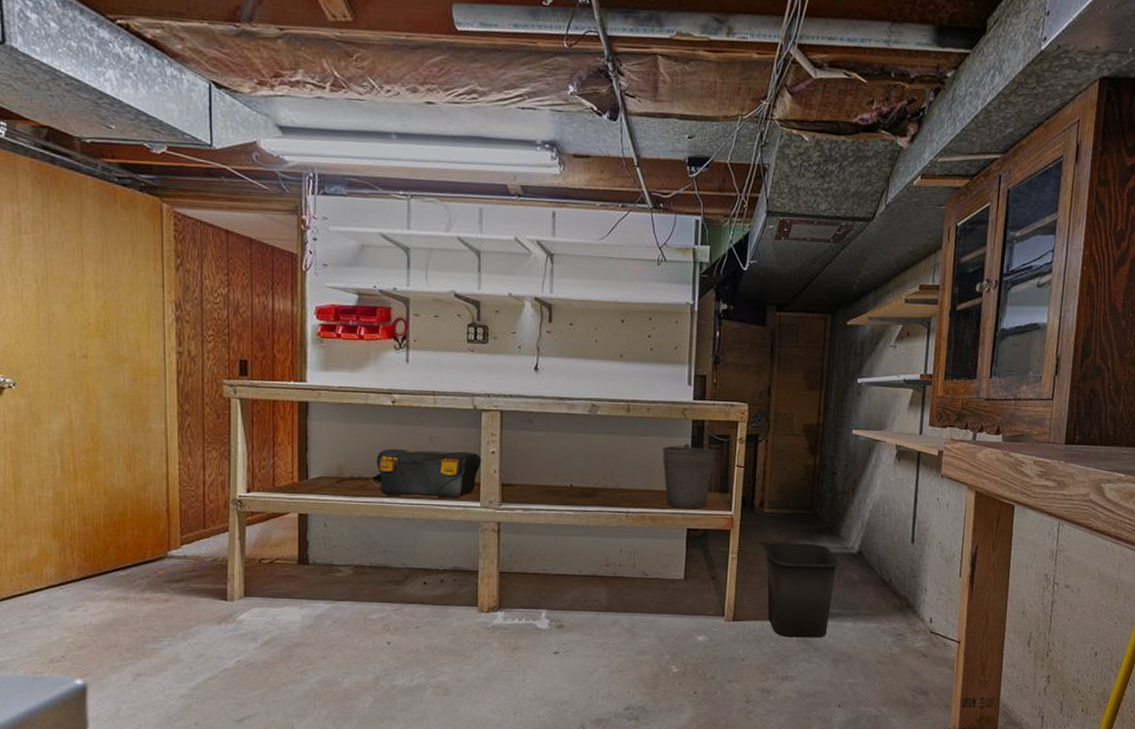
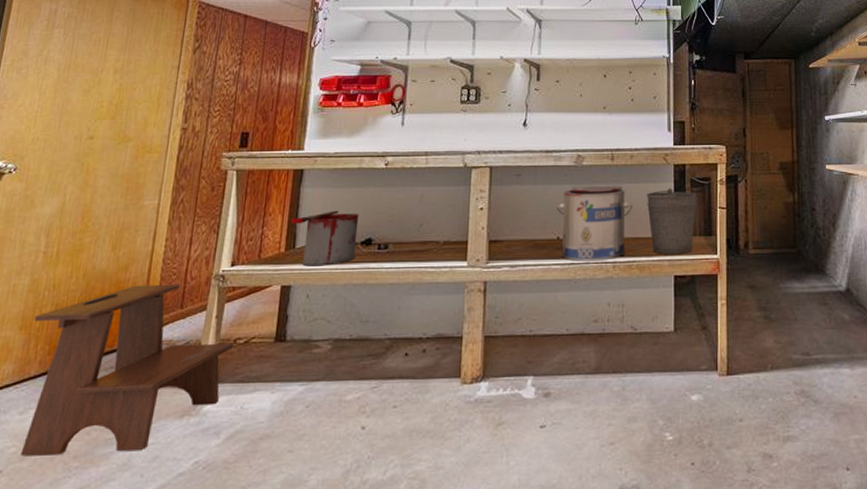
step stool: none [65,504,259,647] -> present [20,284,234,457]
paint can: none [300,445,369,498] -> present [290,210,359,267]
toolbox: present [377,448,482,499] -> none [366,209,470,260]
paint can: none [569,435,649,510] -> present [556,185,633,262]
waste bin: present [764,542,840,638] -> none [753,284,830,390]

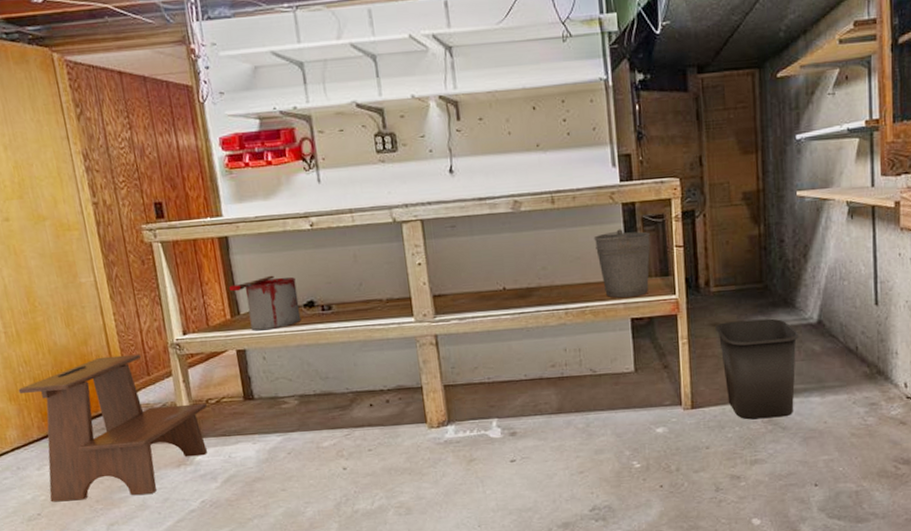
paint can: present [556,185,633,262] -> none [498,230,581,311]
waste bin: none [753,284,830,390] -> present [716,318,799,420]

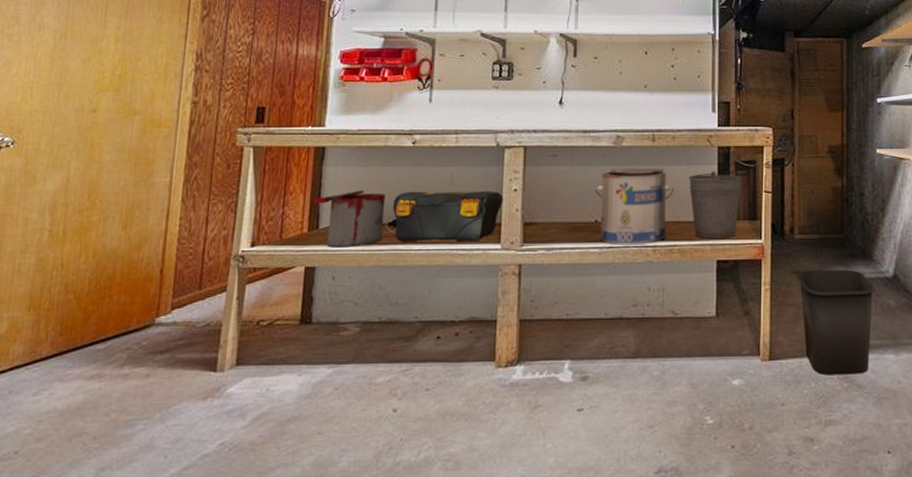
step stool: present [18,354,207,503] -> none [36,264,257,438]
toolbox: none [304,266,410,321] -> present [393,191,504,242]
paint can: none [498,230,581,311] -> present [594,167,675,245]

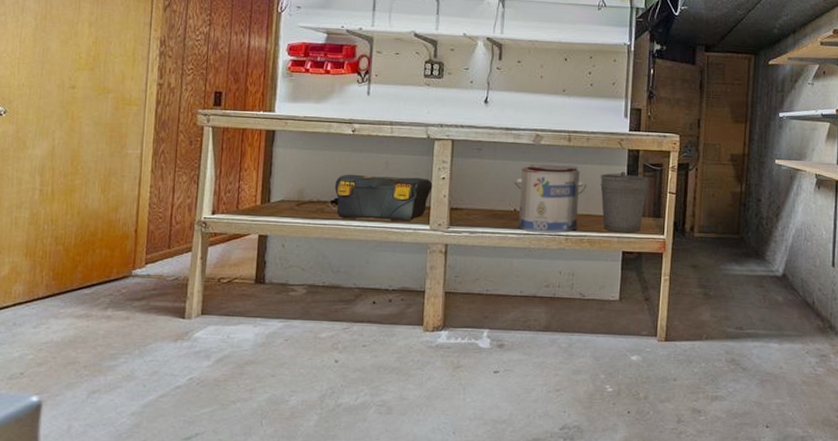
paint can: present [313,190,386,248] -> none [265,170,328,220]
waste bin: present [797,270,876,375] -> none [695,265,766,359]

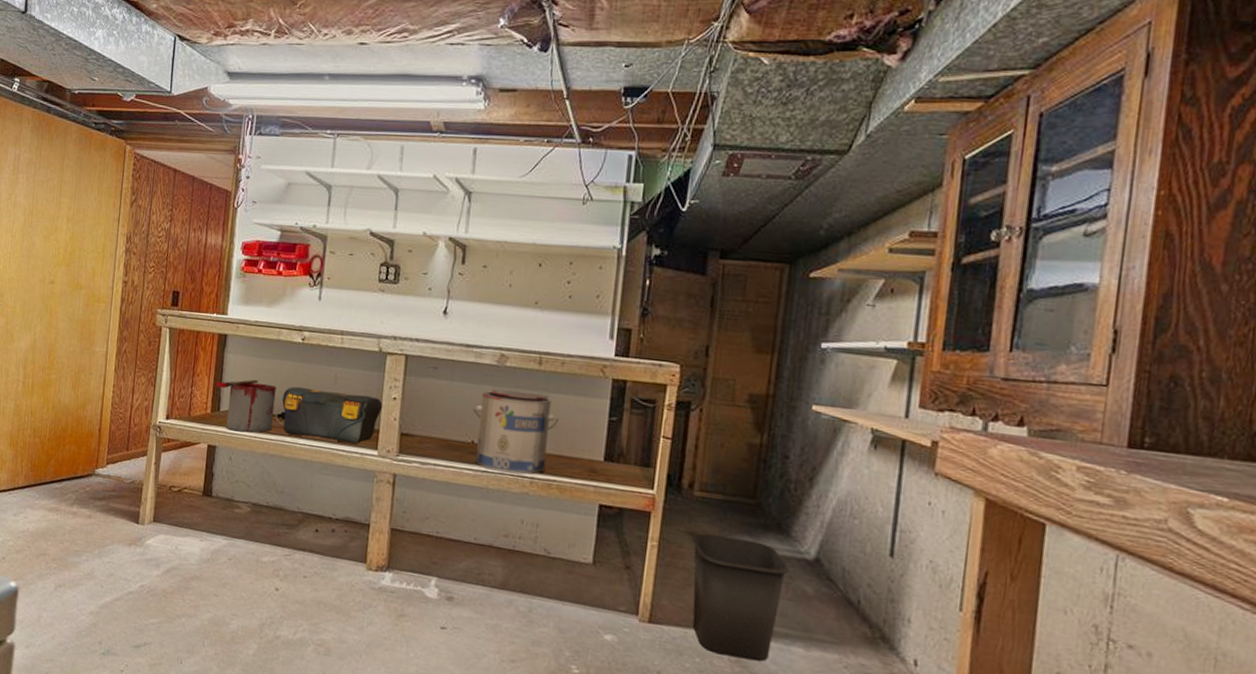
paint can: none [265,170,328,220] -> present [215,379,277,433]
bucket: present [600,171,649,233] -> none [575,405,637,483]
waste bin: none [695,265,766,359] -> present [692,533,790,662]

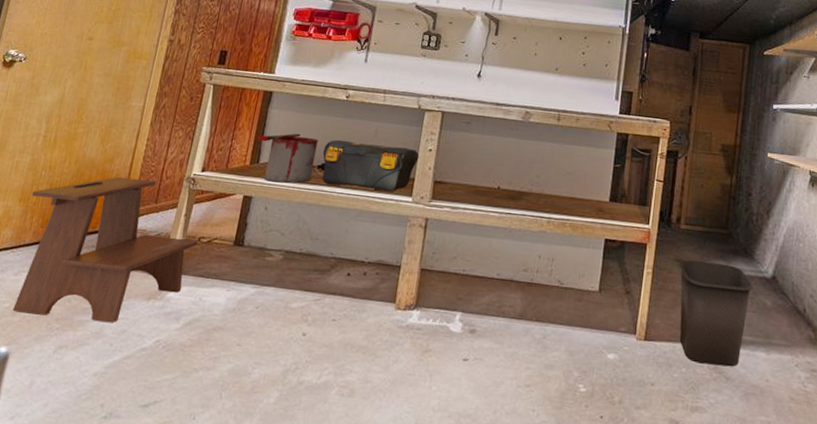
step stool: none [16,423,169,565] -> present [12,176,198,322]
paint can: present [473,388,560,474] -> none [500,141,574,215]

